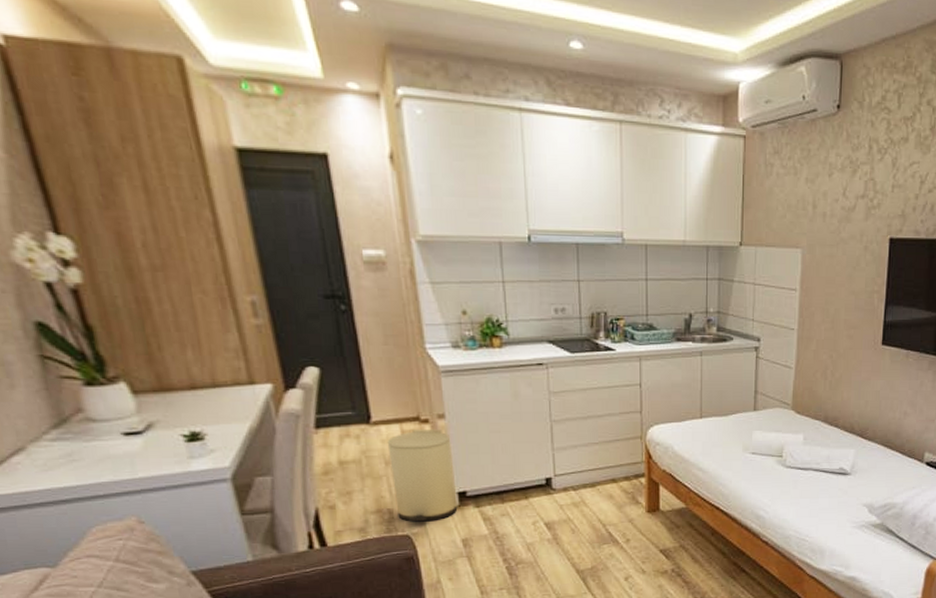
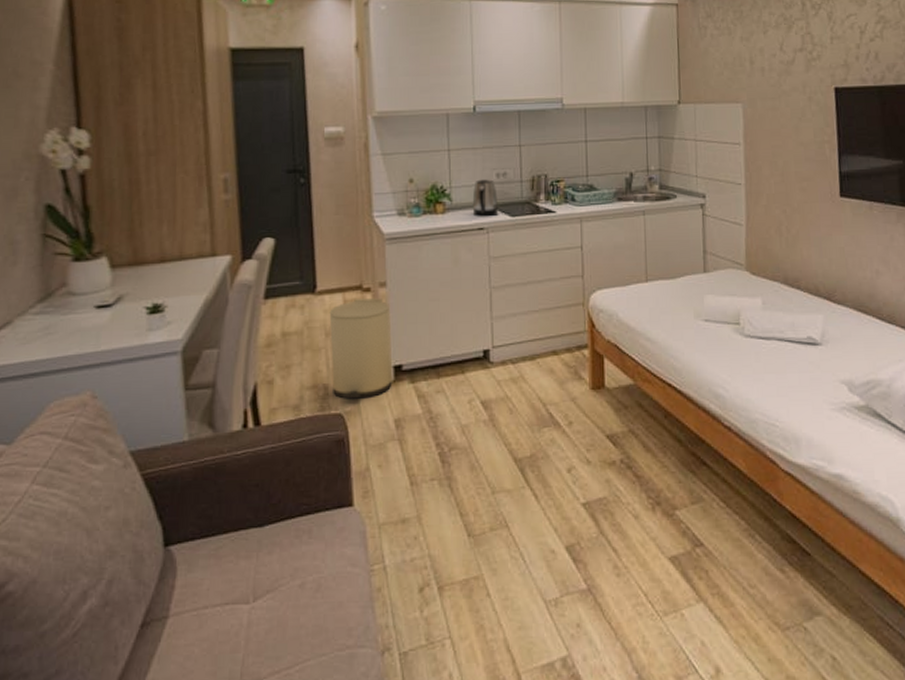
kettle: none [530,314,557,353] -> present [472,179,498,217]

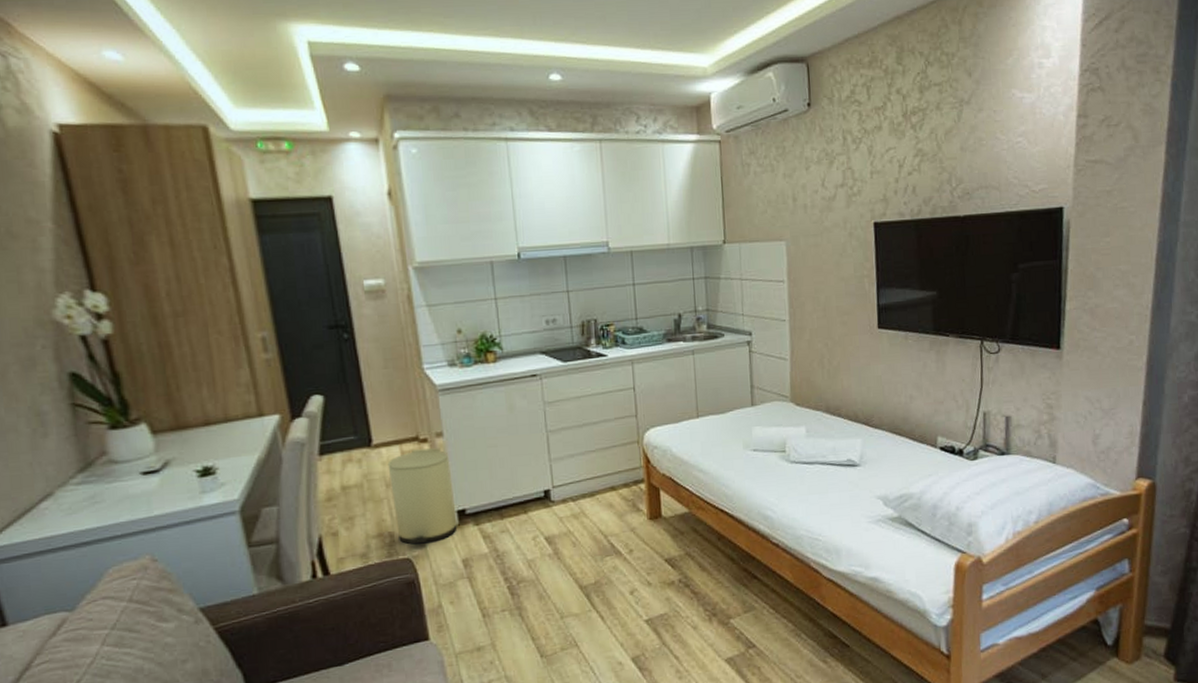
kettle: present [472,179,498,217] -> none [523,326,550,365]

